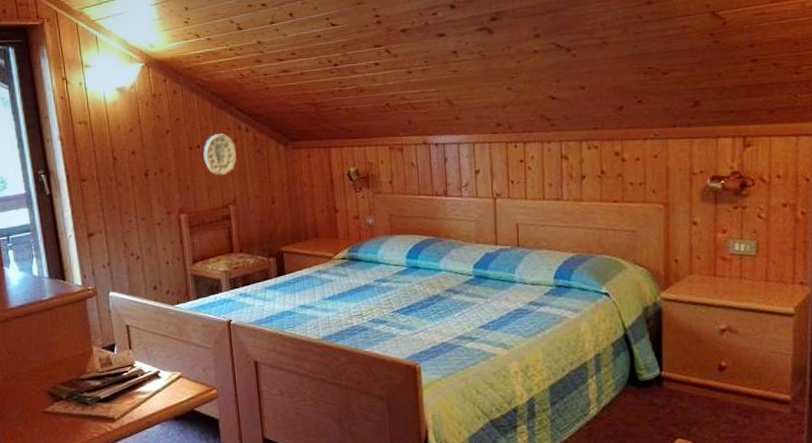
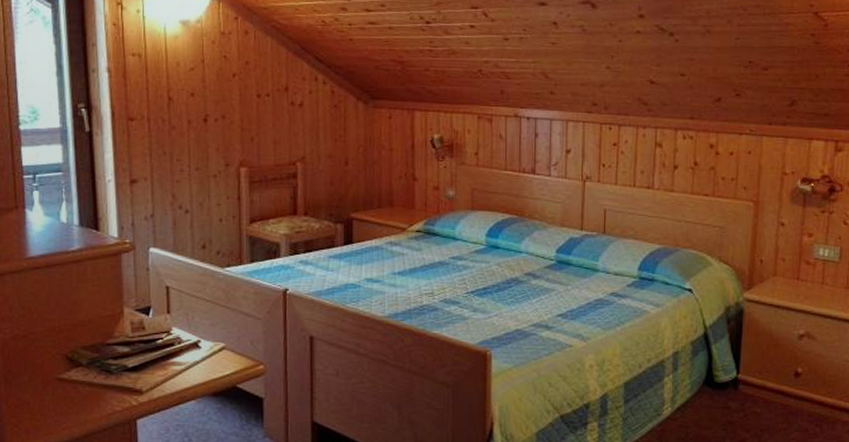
decorative plate: present [203,133,236,176] -> none [273,83,310,130]

